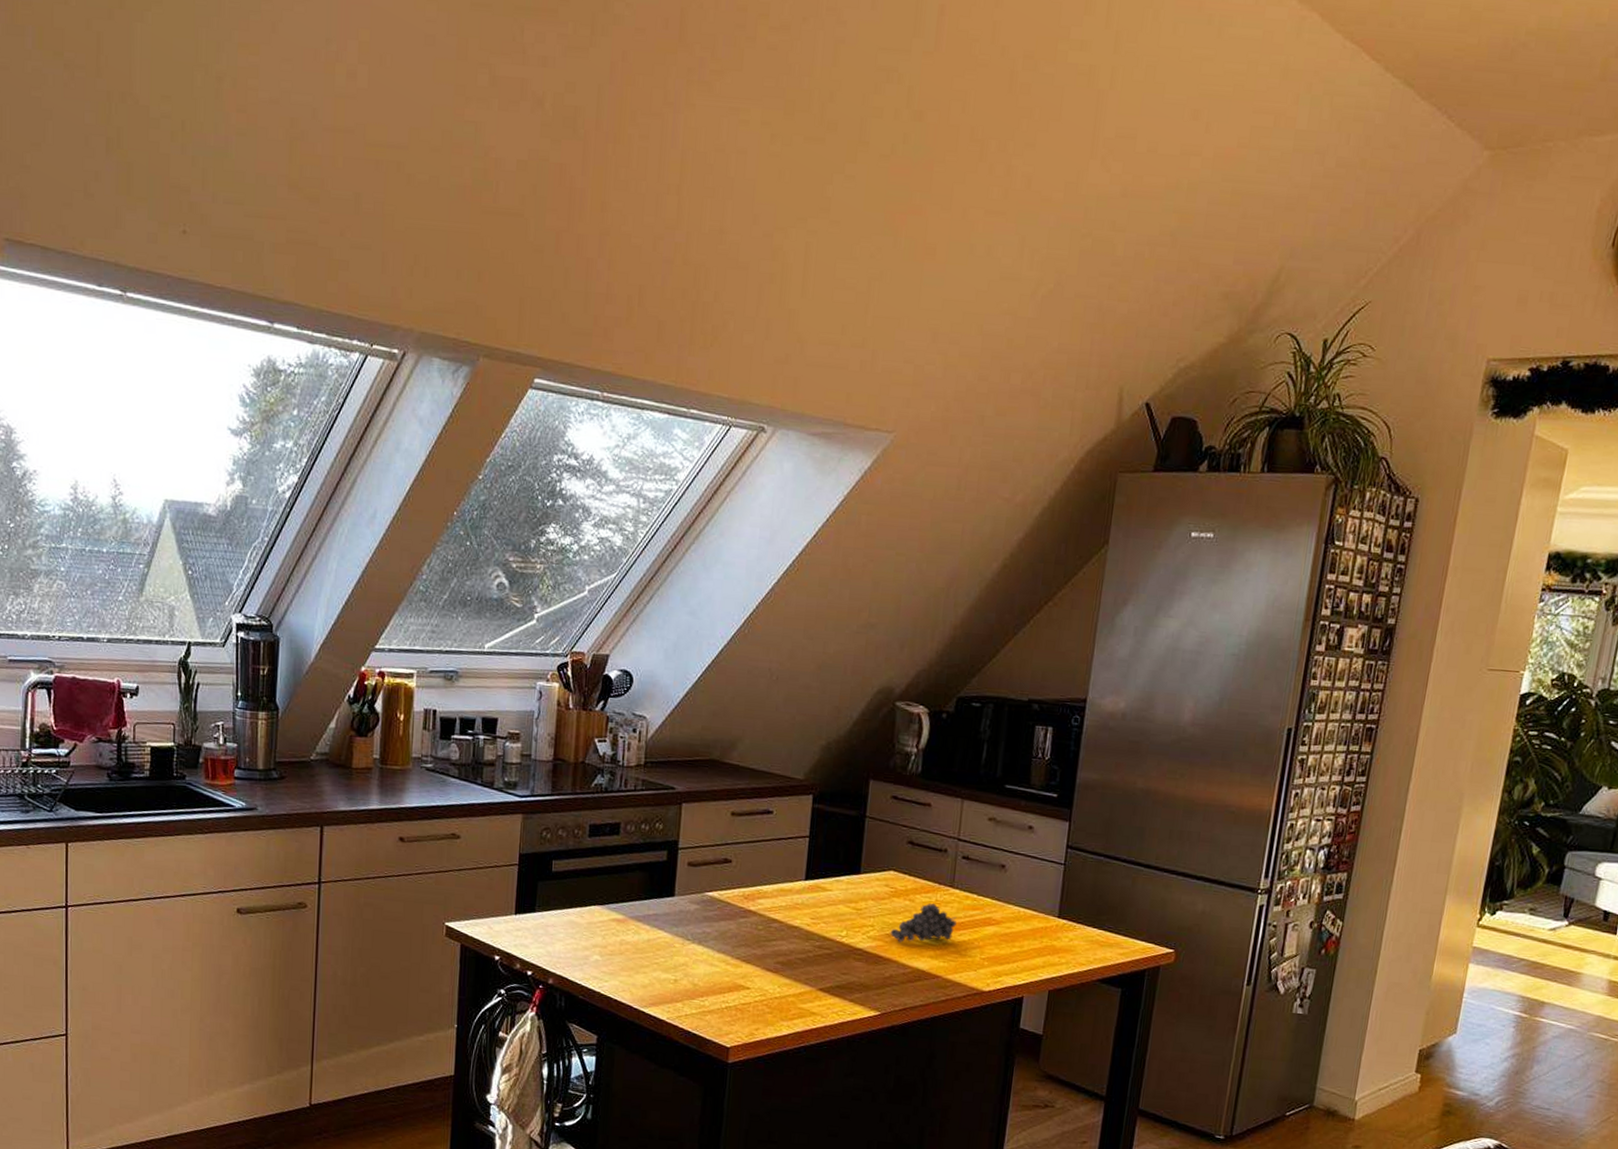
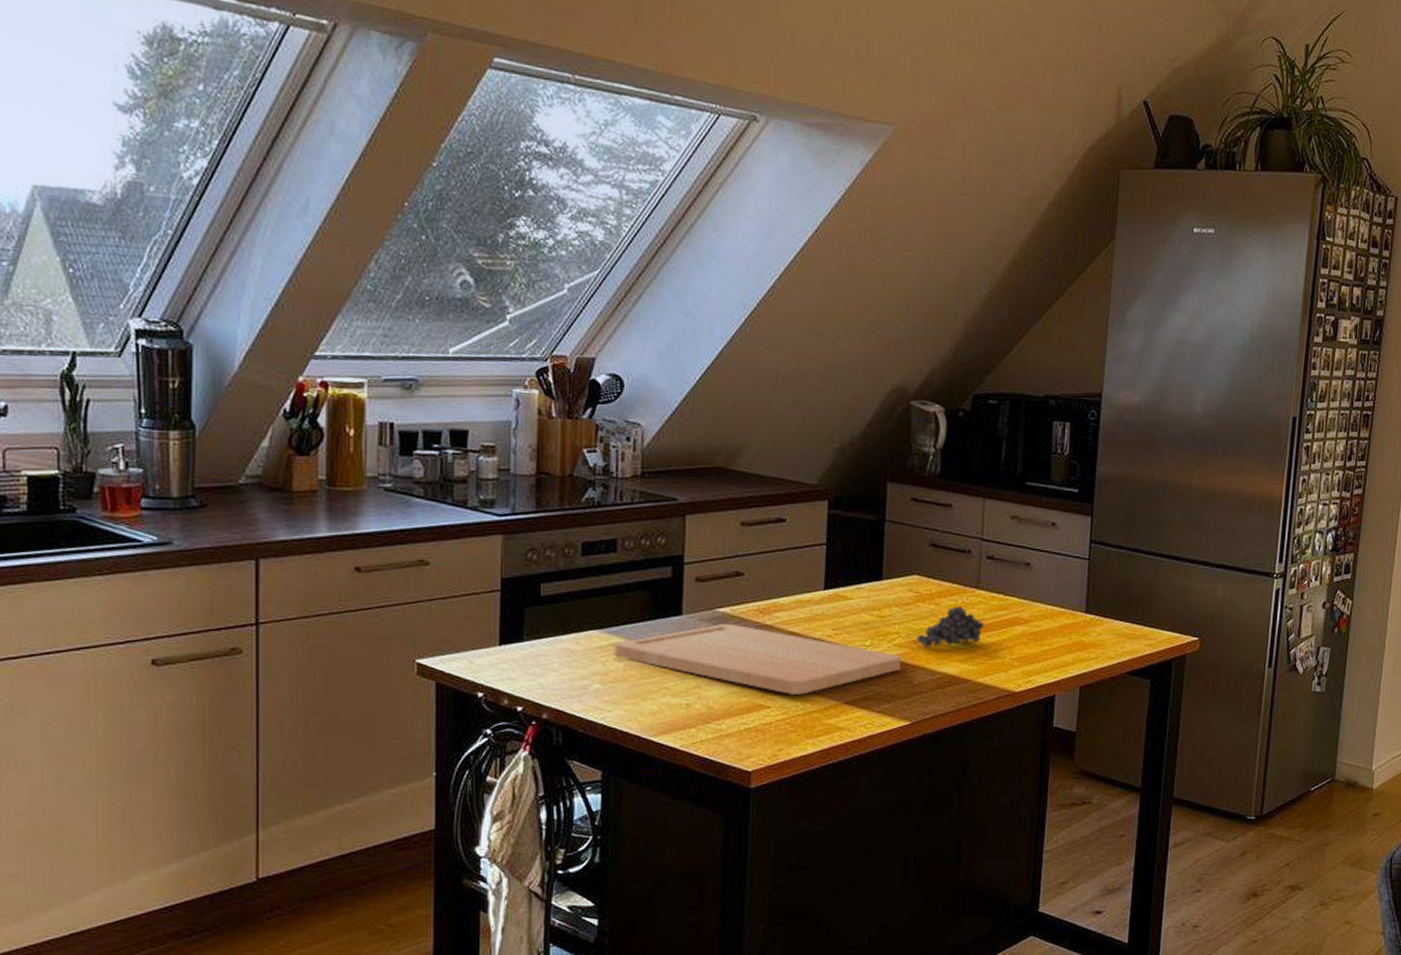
cutting board: none [613,906,874,979] -> present [614,623,901,695]

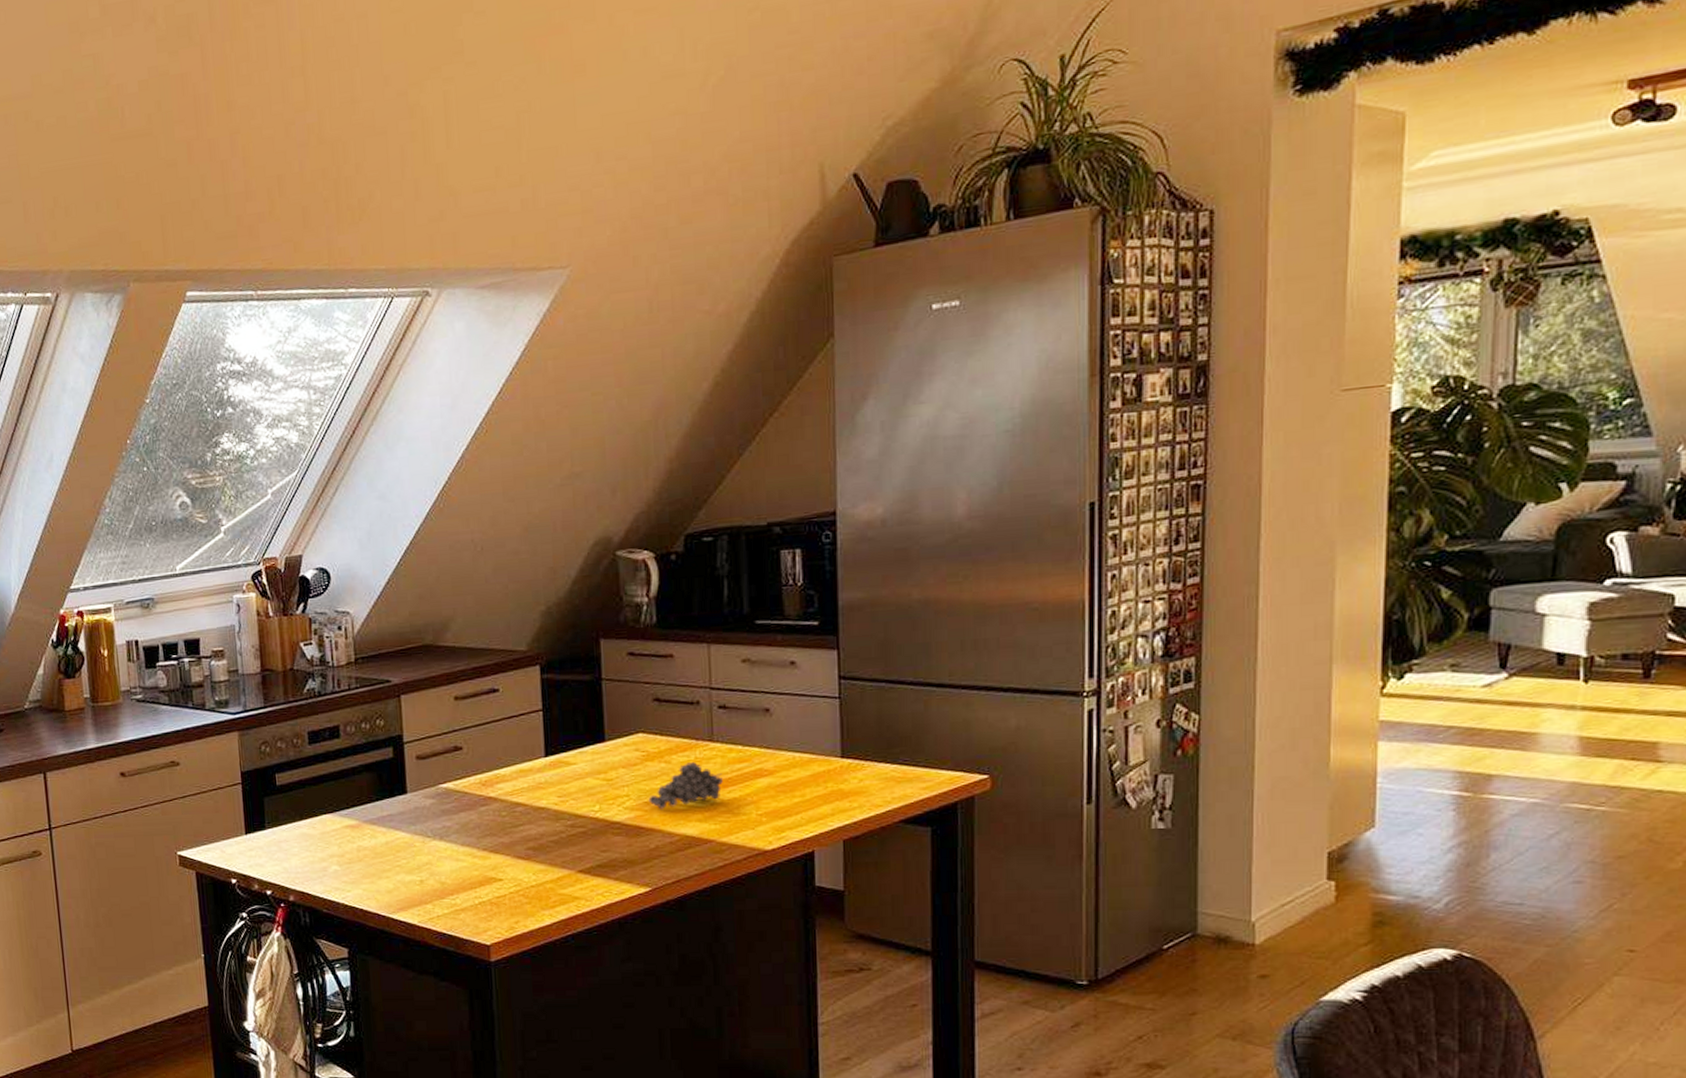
cutting board: present [614,623,901,695] -> none [347,798,634,866]

